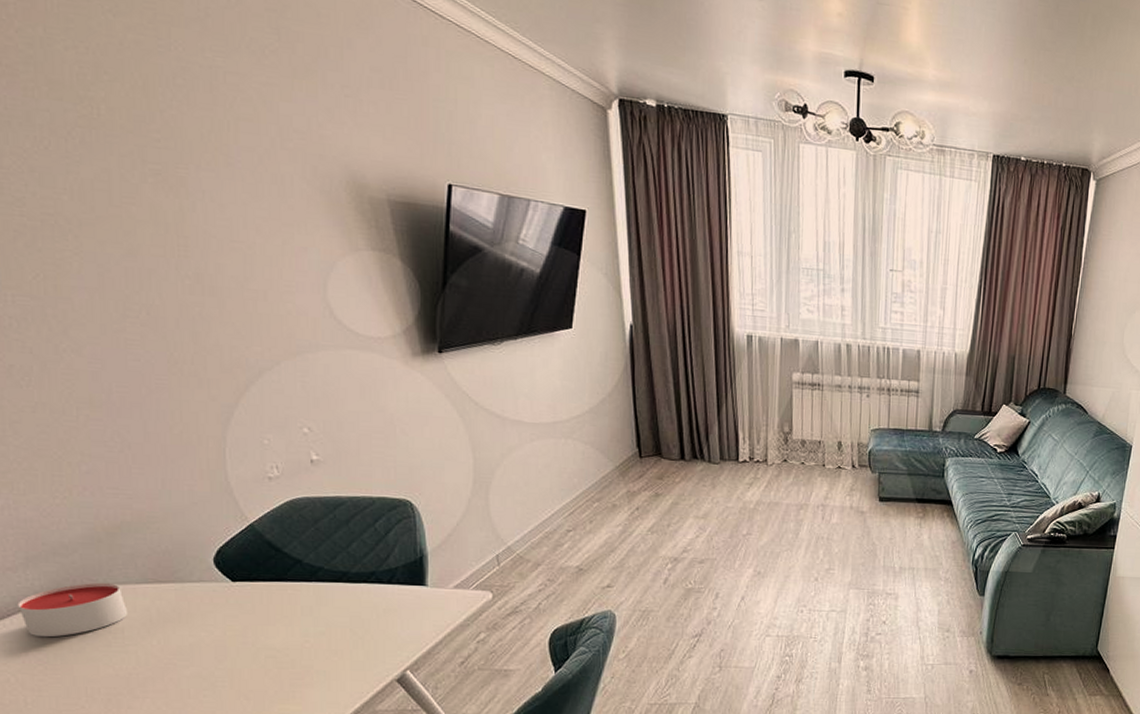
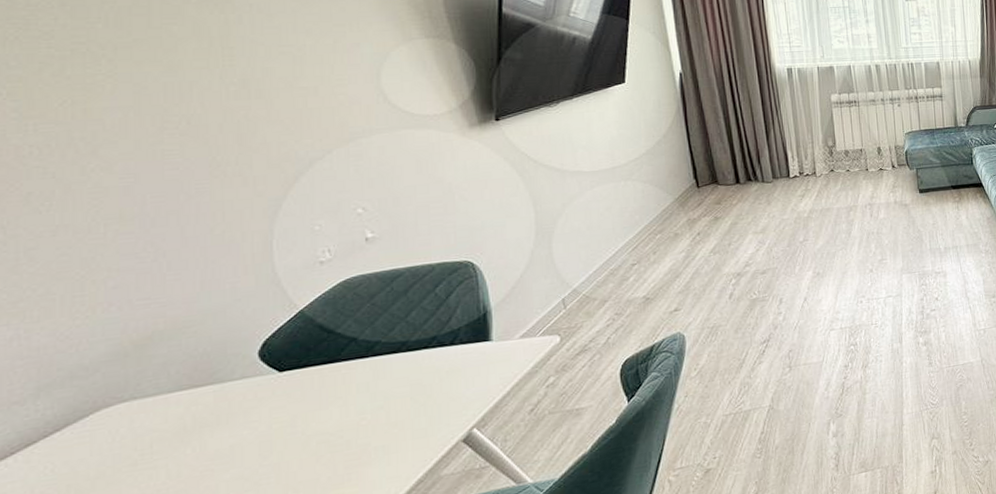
candle: present [17,582,127,638] -> none [24,397,157,471]

